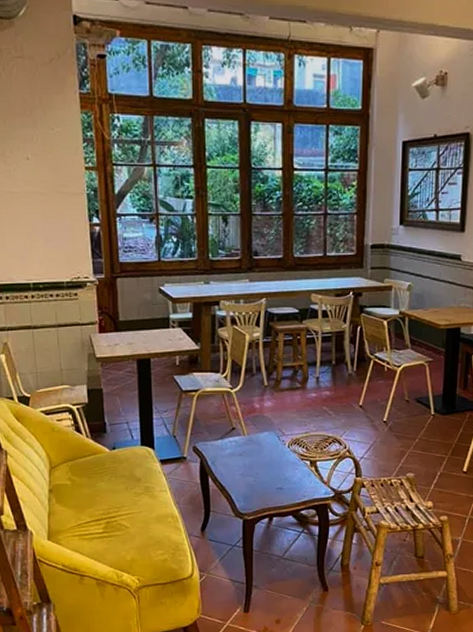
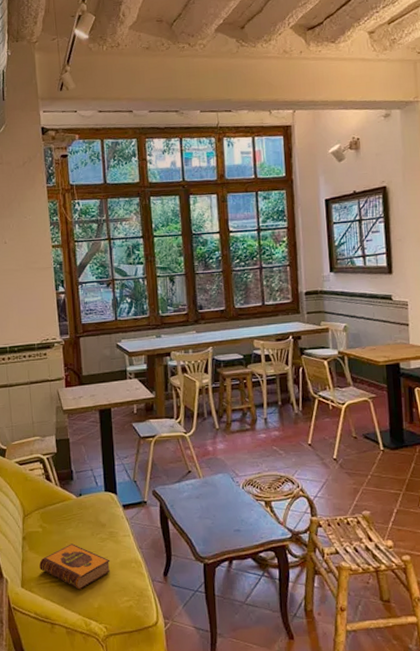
hardback book: none [68,497,146,543] -> present [39,544,111,590]

